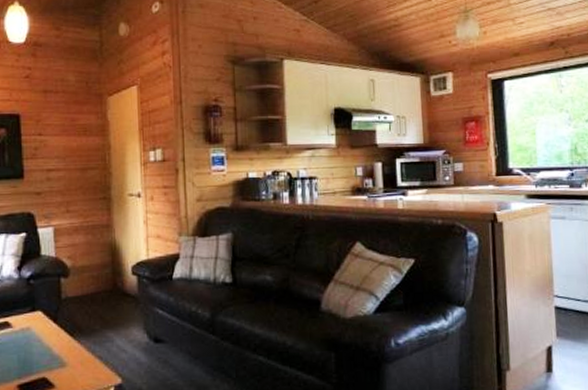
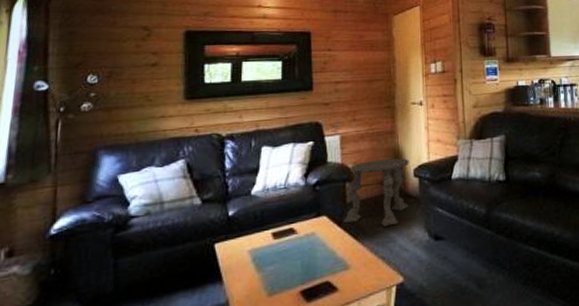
side table: none [59,254,127,325] -> present [343,158,409,227]

